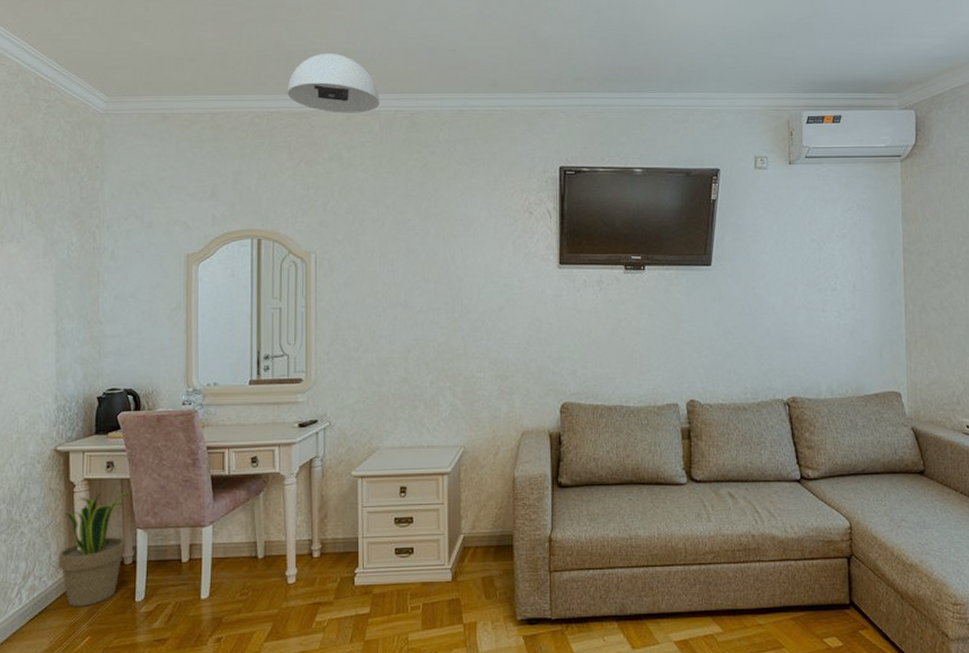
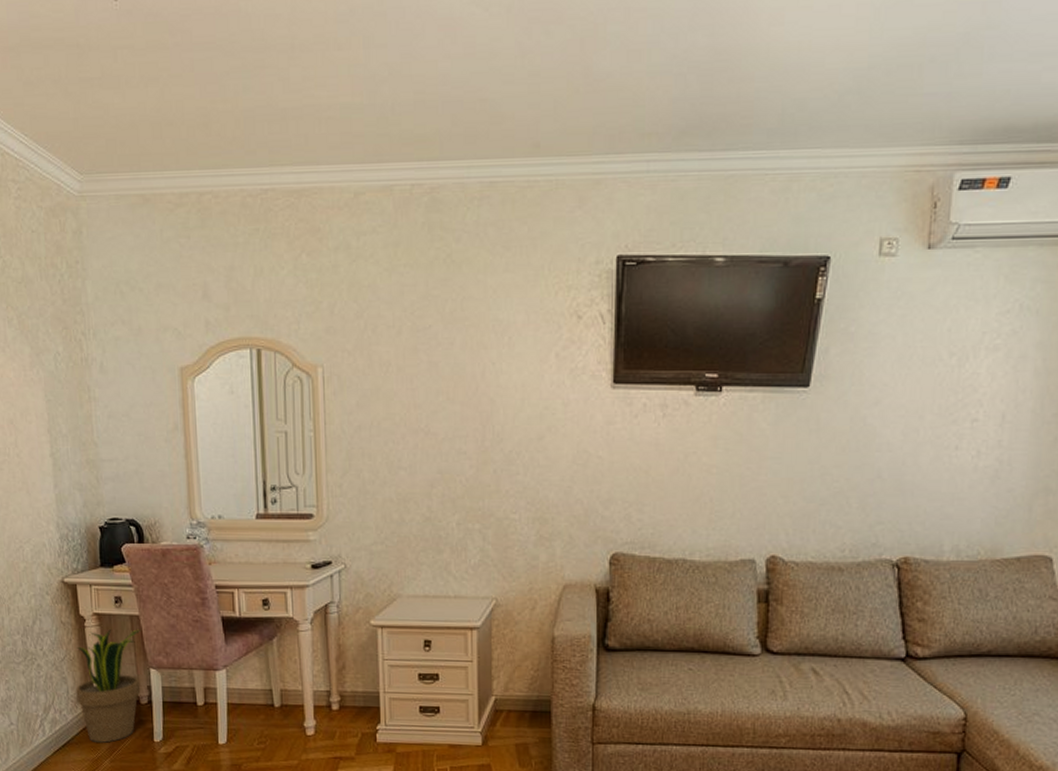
ceiling light: present [287,53,380,113] -> none [282,109,393,190]

